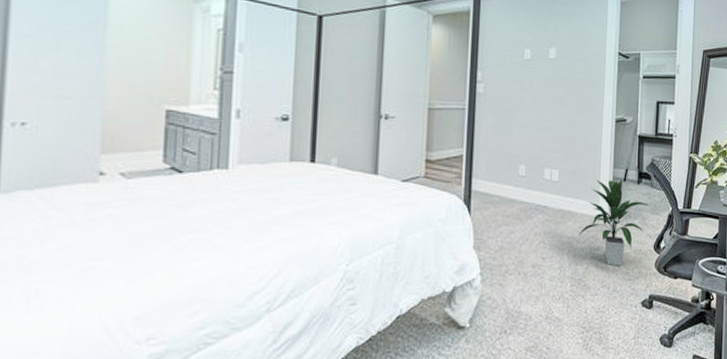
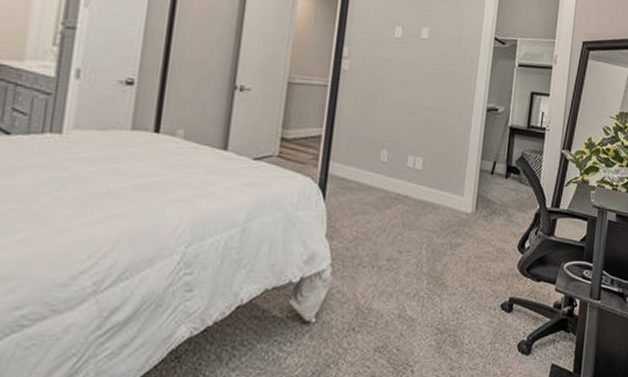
indoor plant: present [579,180,650,266] -> none [439,171,517,265]

